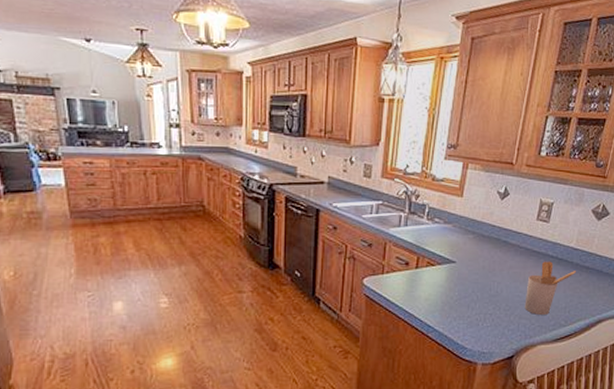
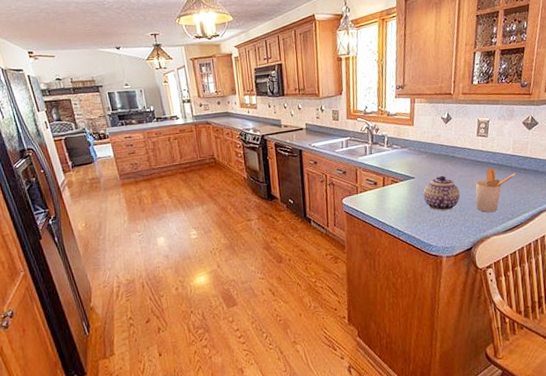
teapot: none [464,263,508,308] -> present [423,175,461,211]

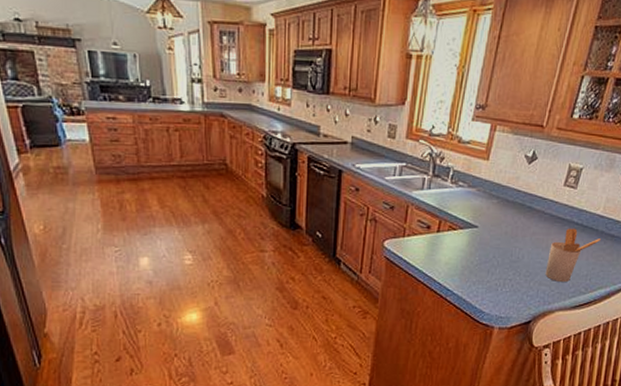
teapot: present [423,175,461,211] -> none [485,229,530,273]

